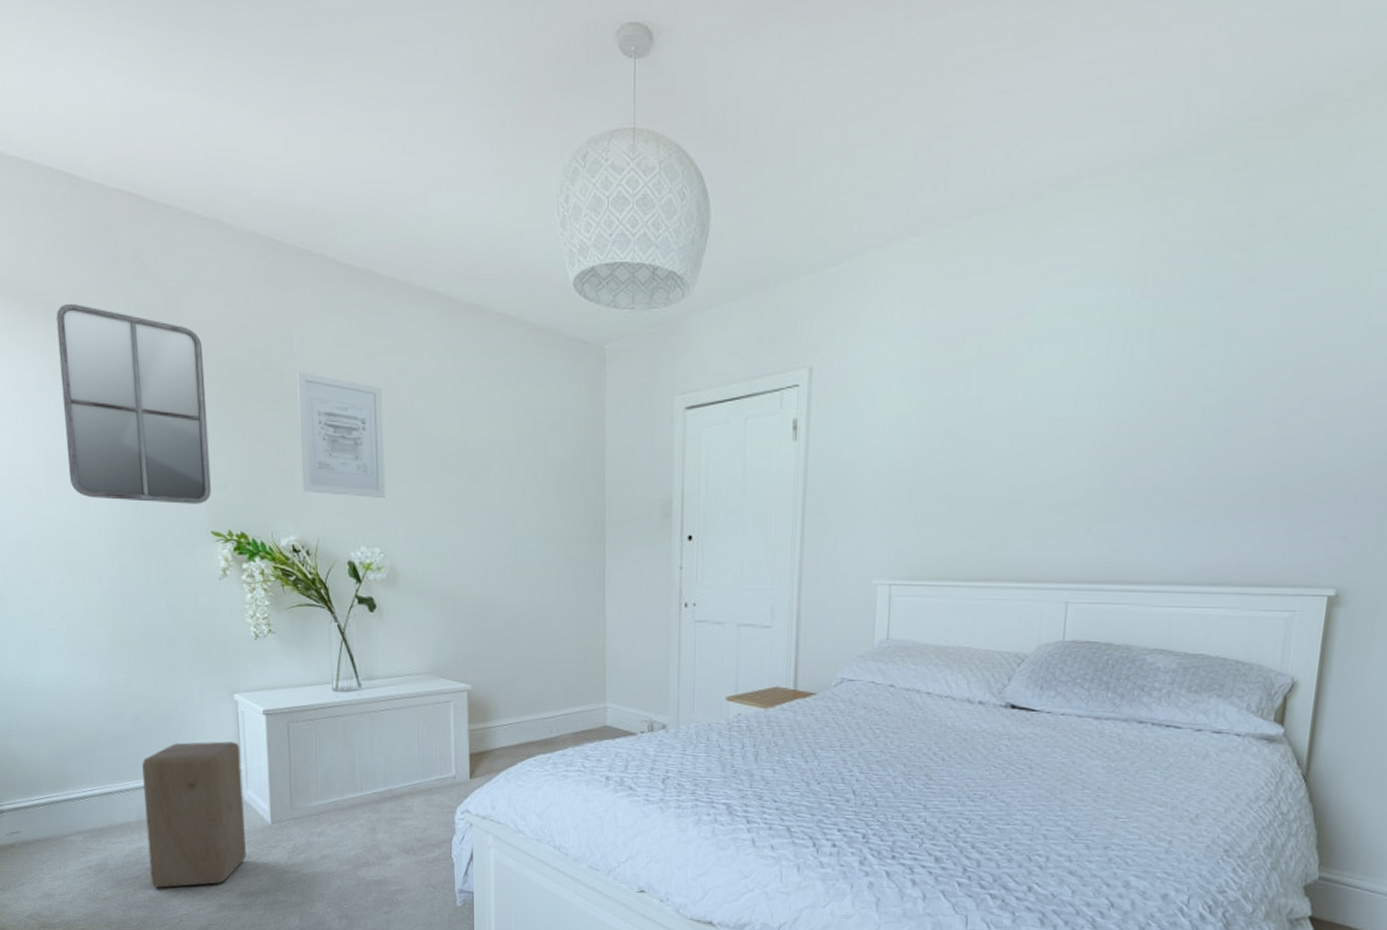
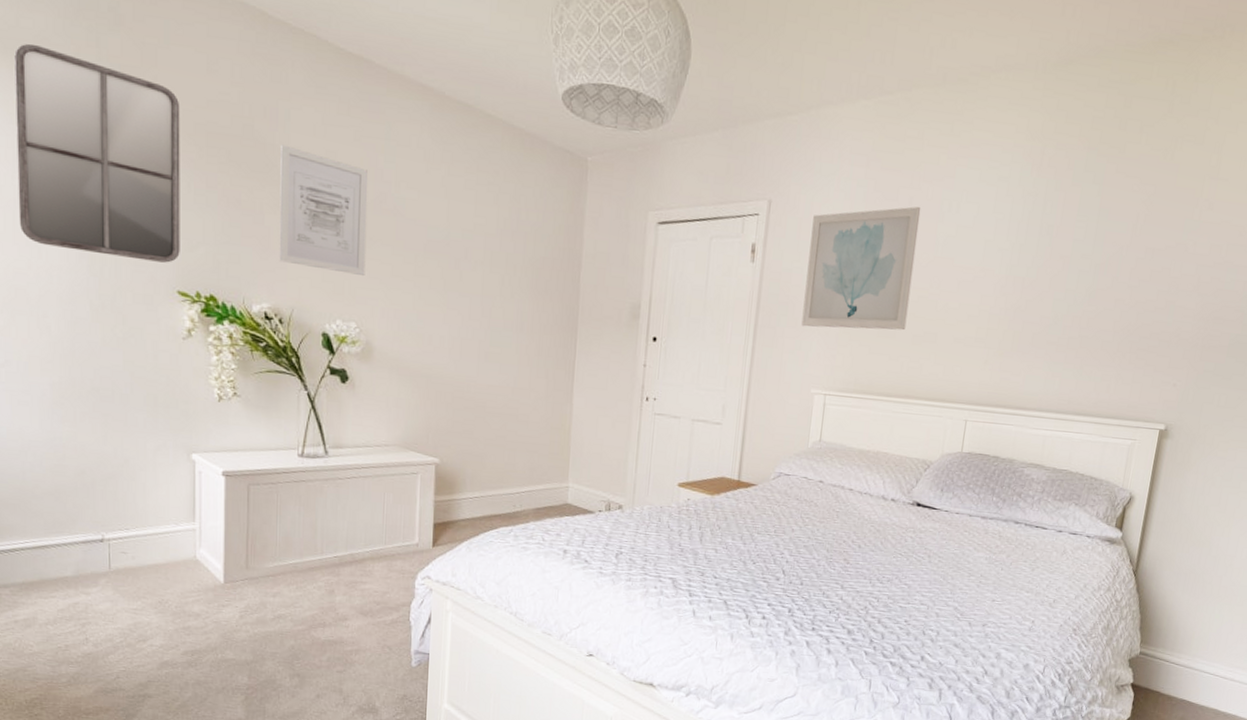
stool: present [142,741,246,888] -> none [84,499,195,644]
wall art: none [857,355,994,509] -> present [801,206,921,331]

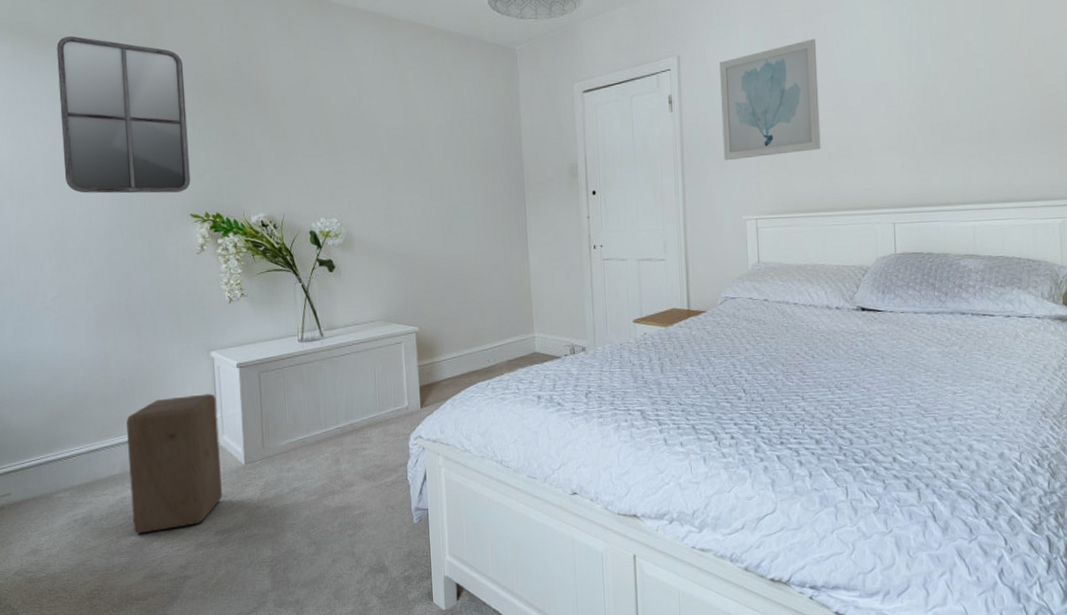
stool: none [84,499,195,644] -> present [126,394,222,534]
wall art: present [279,144,369,277] -> none [264,80,341,178]

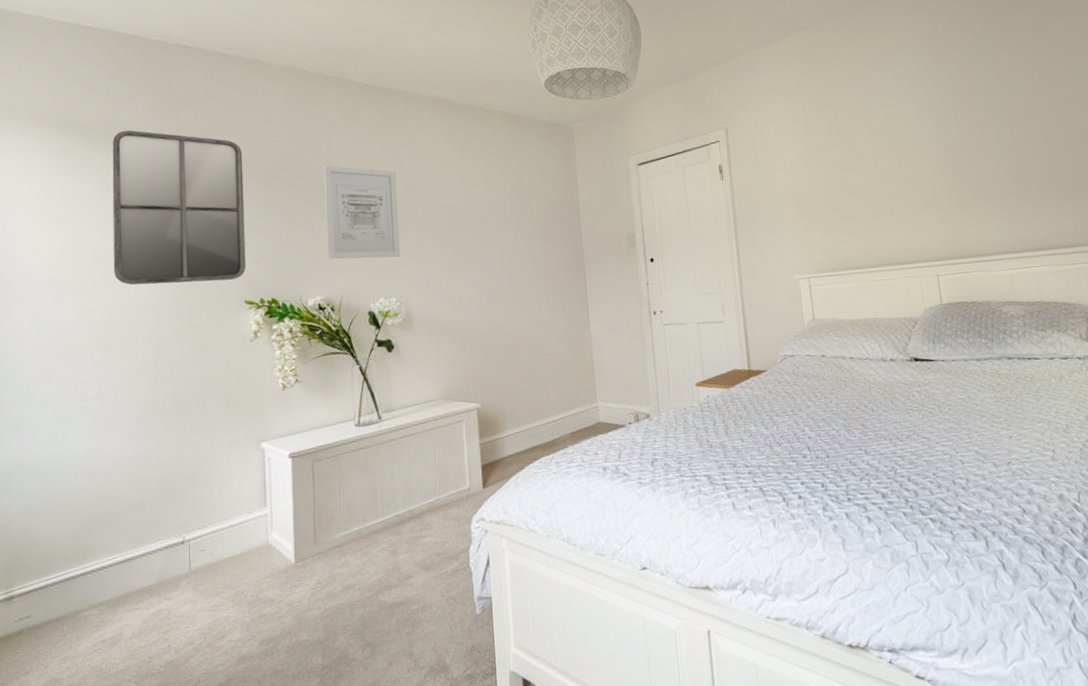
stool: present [126,394,222,534] -> none [166,488,269,651]
wall art: none [264,80,341,178] -> present [324,165,401,259]
wall art: present [719,39,821,161] -> none [765,109,864,224]

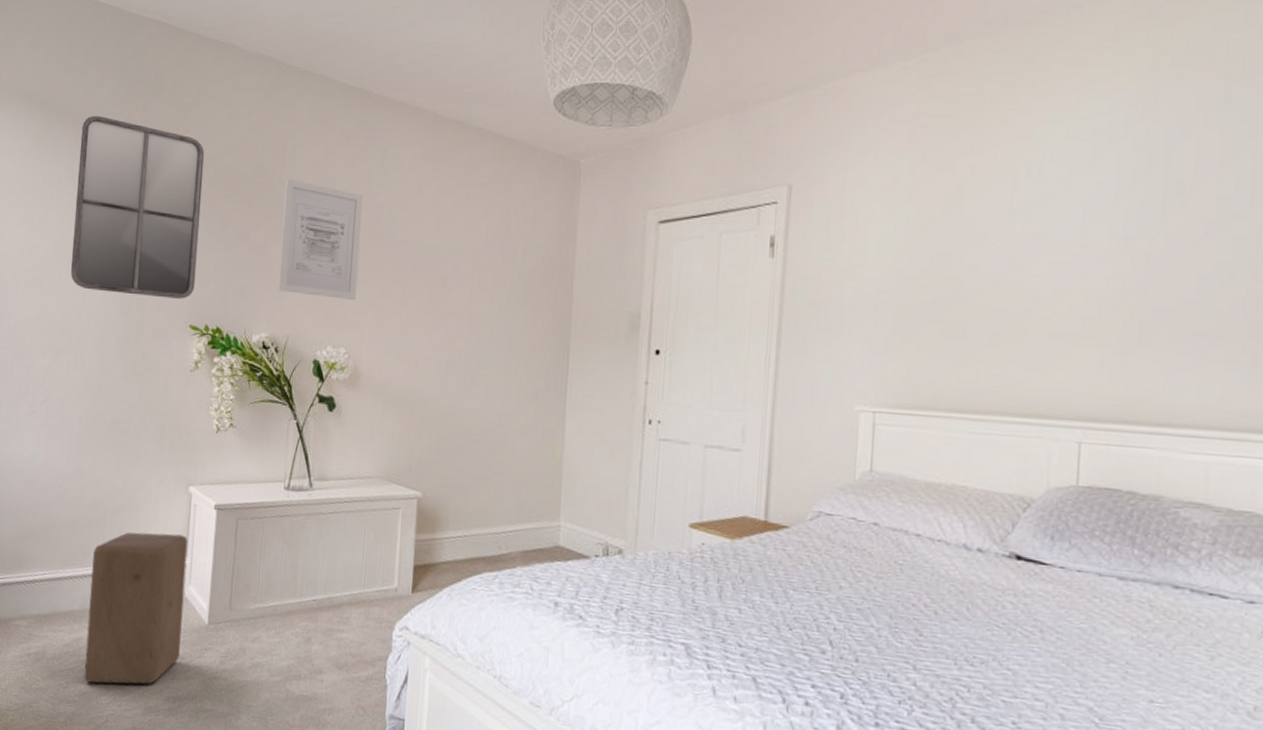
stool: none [166,488,269,651] -> present [84,532,188,685]

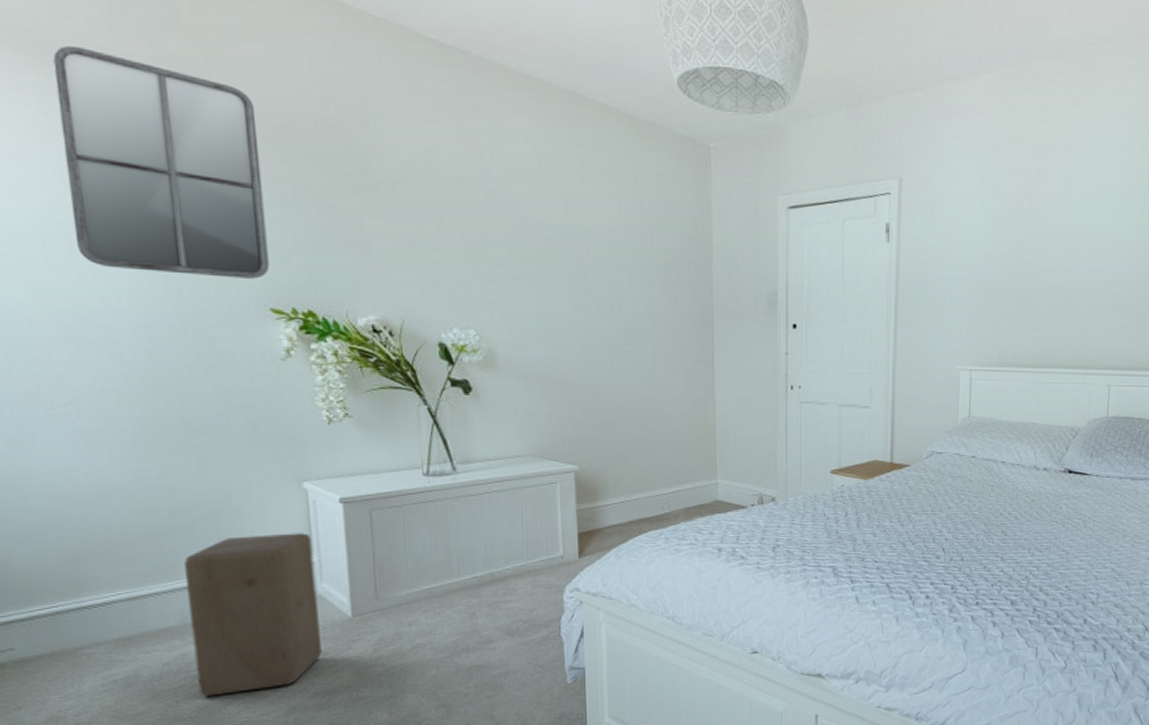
wall art: present [278,179,363,301] -> none [374,145,481,281]

